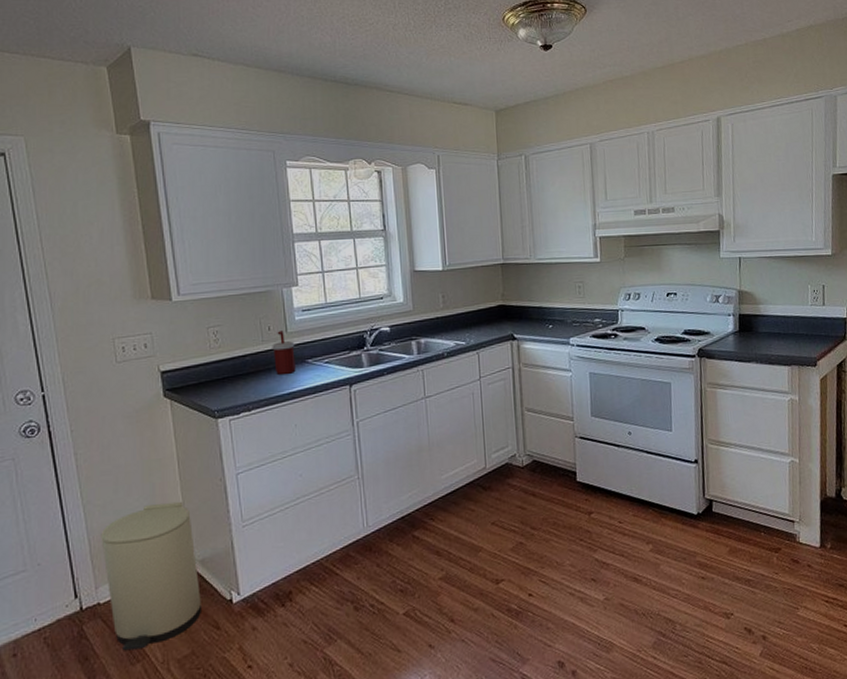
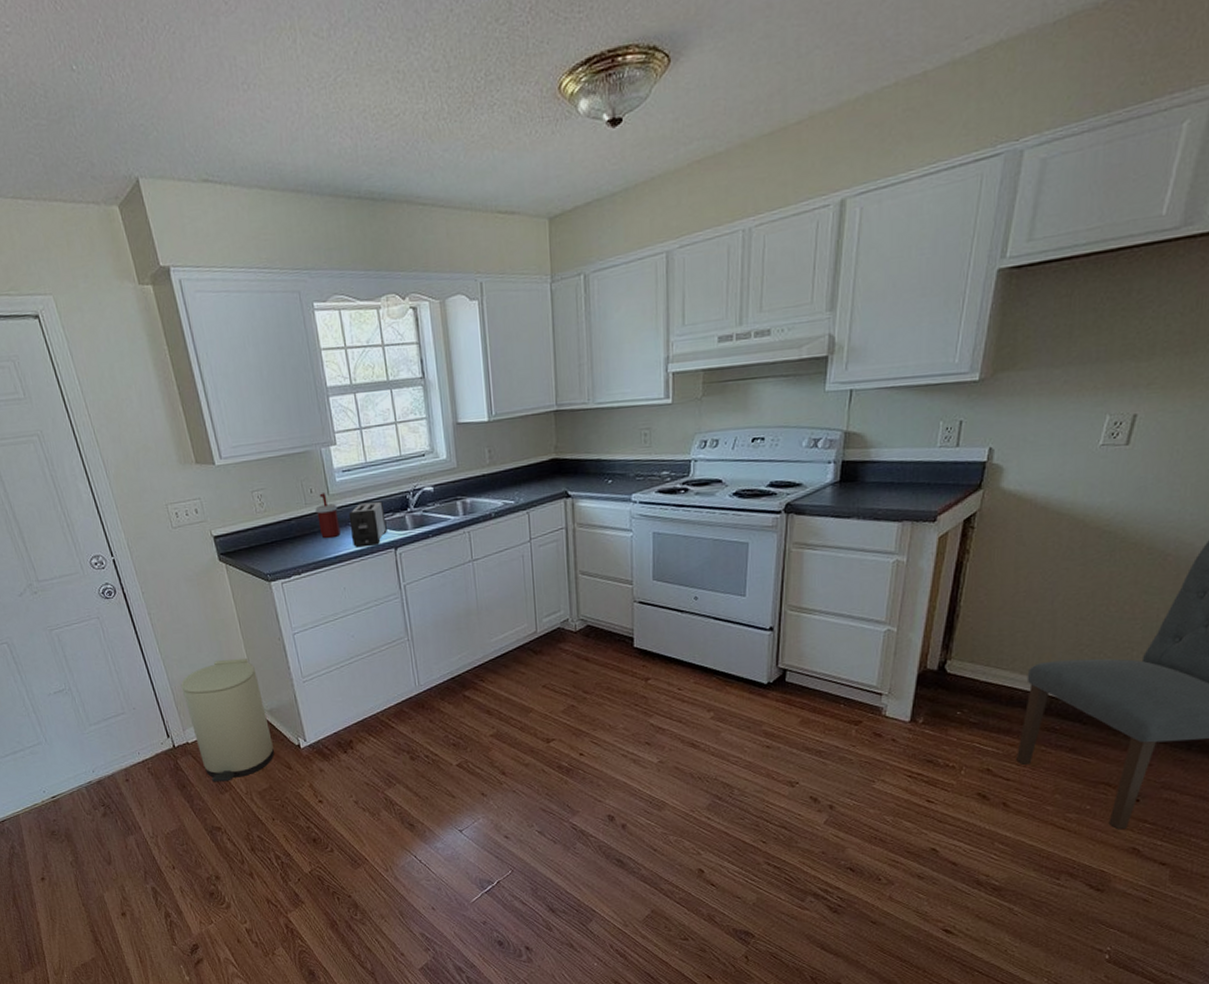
toaster: none [305,339,343,385] -> present [348,501,387,548]

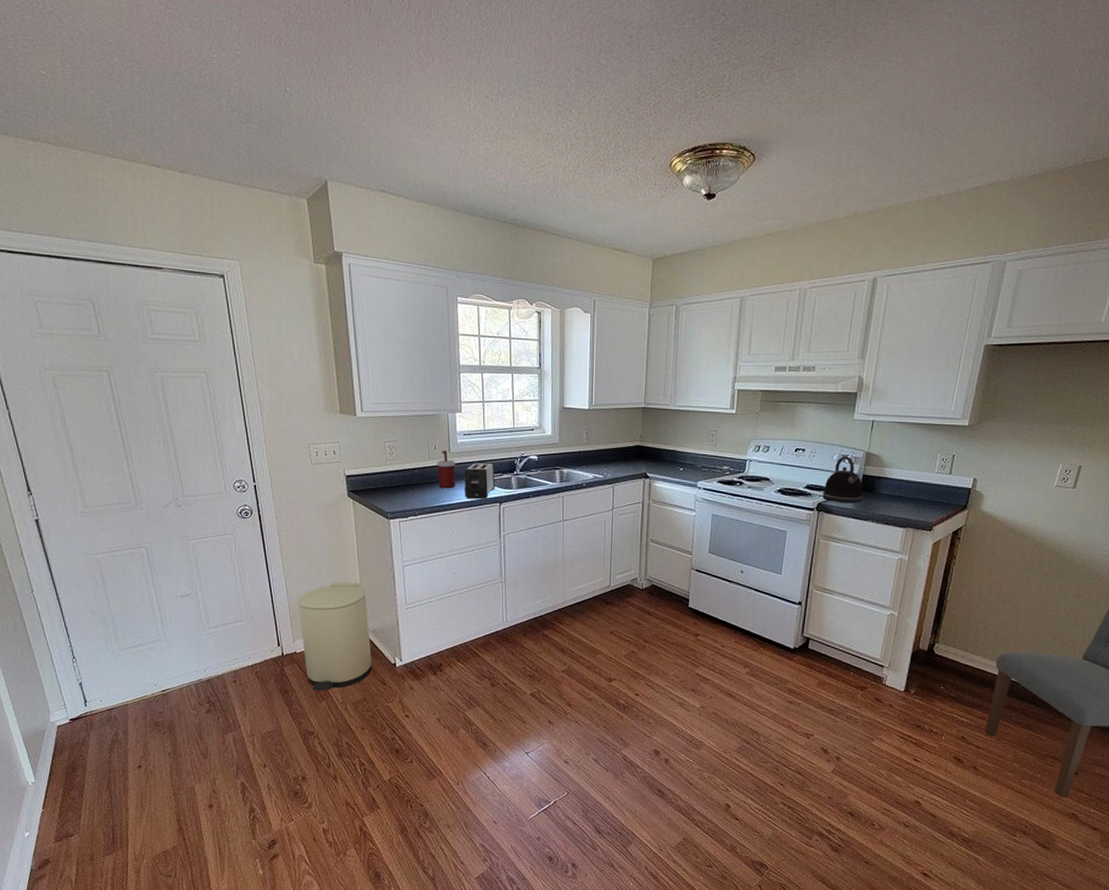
kettle: none [790,439,843,500] -> present [822,456,863,503]

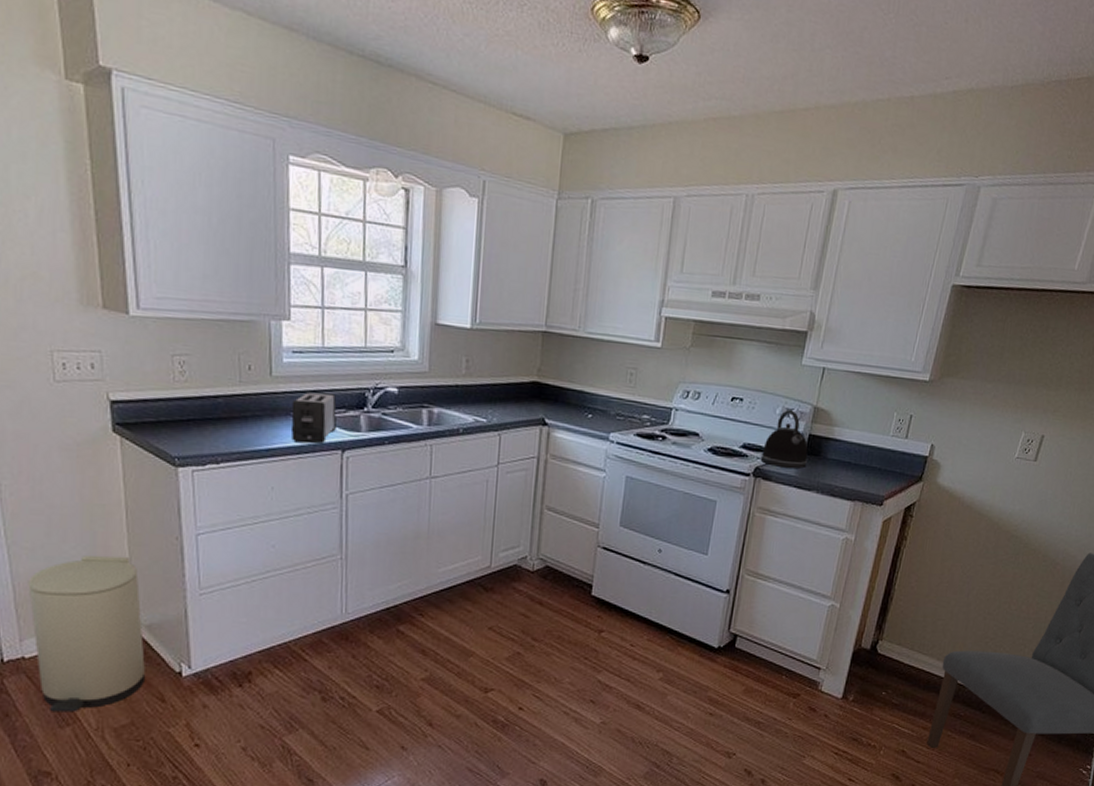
soap dispenser: present [437,450,456,488] -> none [251,372,280,426]

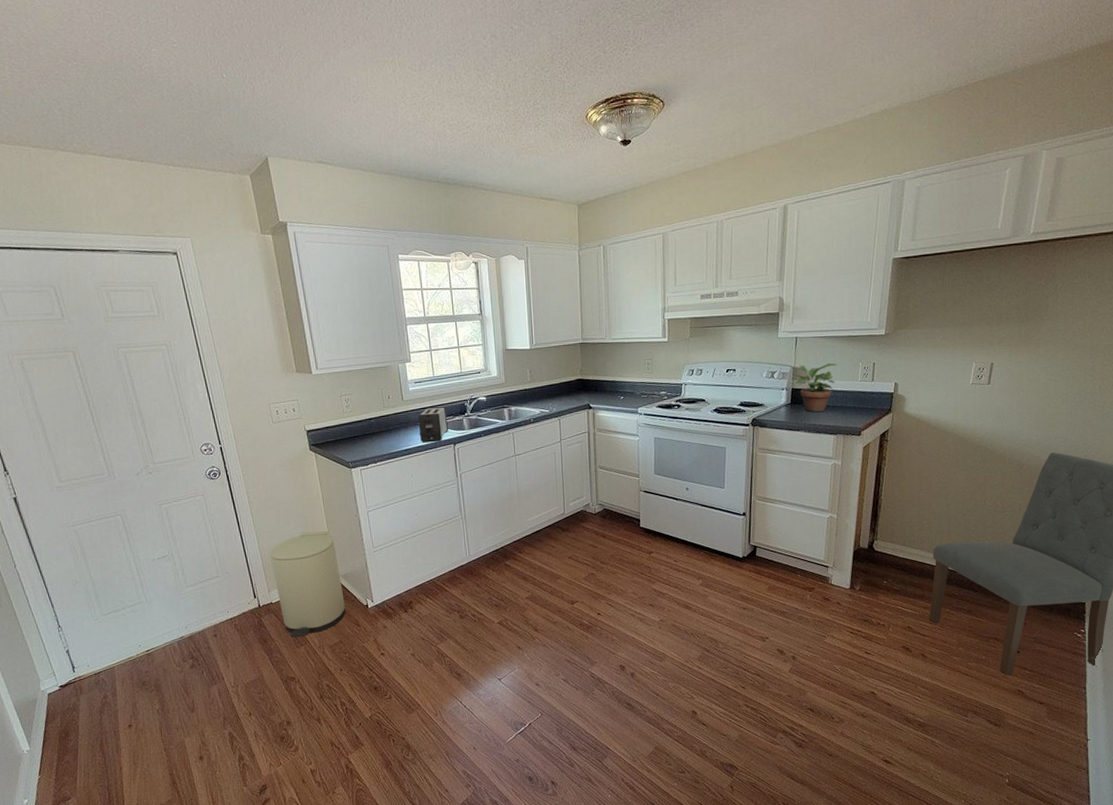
kettle: present [760,409,809,469] -> none [755,372,793,416]
potted plant: none [814,405,869,470] -> present [794,362,838,413]

